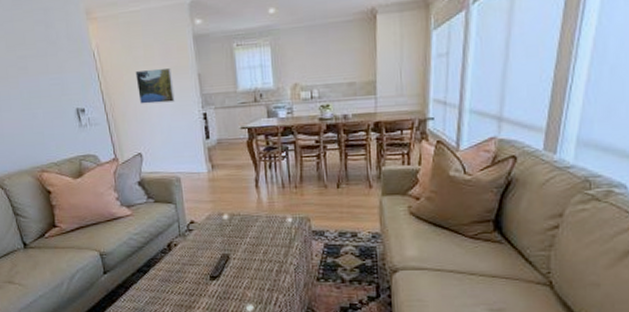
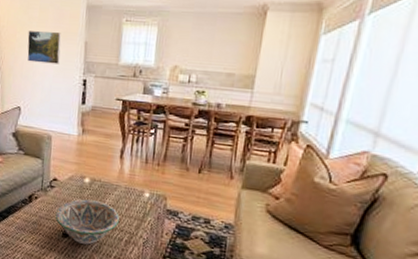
decorative bowl: none [198,236,266,283] -> present [55,199,119,245]

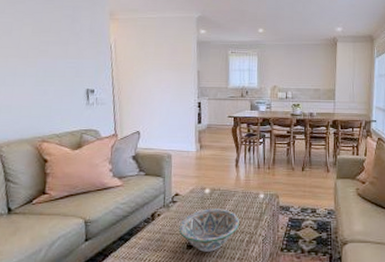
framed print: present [27,31,61,64] -> none [144,64,176,91]

